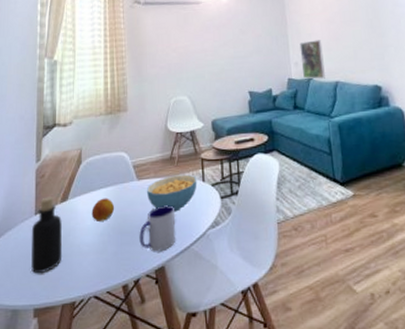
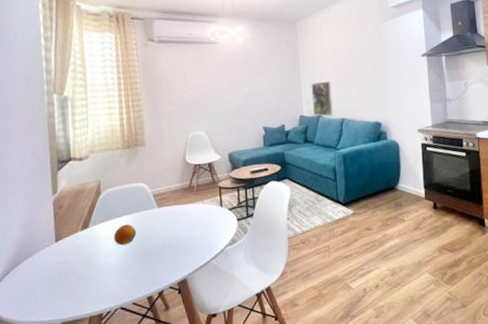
bottle: present [31,196,63,274] -> none [53,225,87,293]
mug: present [139,205,176,252] -> none [161,228,197,268]
cereal bowl: present [147,174,197,212] -> none [168,201,216,234]

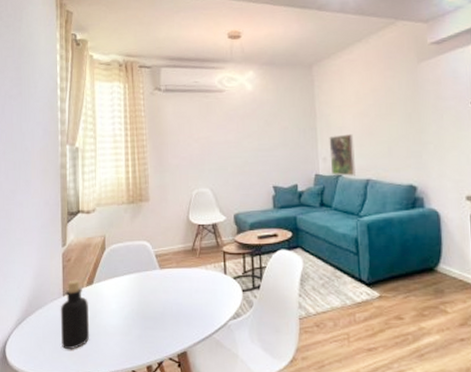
bottle: none [53,225,87,293] -> present [60,280,90,350]
fruit: present [113,224,137,245] -> none [116,284,139,306]

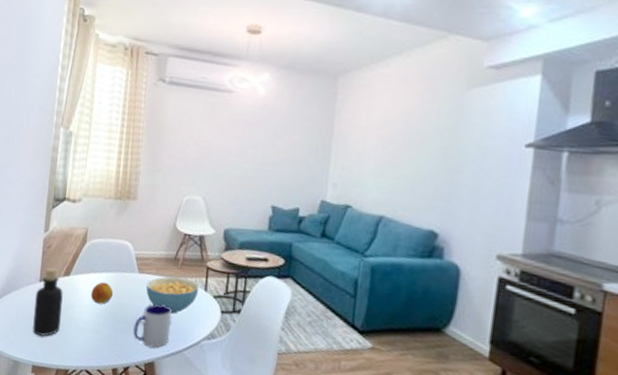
fruit: none [116,284,139,306] -> present [90,281,114,304]
mug: none [162,295,198,338] -> present [133,304,172,348]
cereal bowl: none [169,266,219,302] -> present [146,276,199,314]
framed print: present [329,134,357,176] -> none [340,159,373,210]

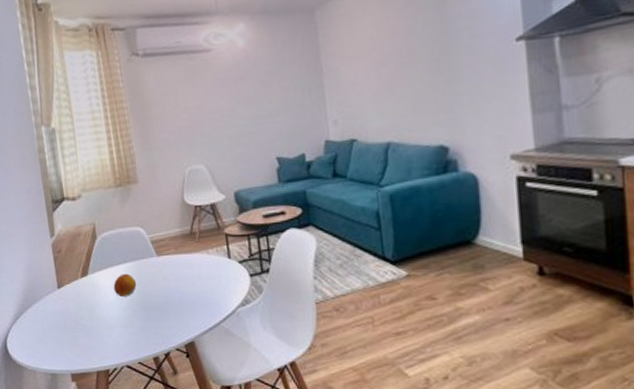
bottle: present [32,267,63,337] -> none [56,271,91,344]
mug: present [133,304,172,348] -> none [165,282,205,328]
cereal bowl: present [146,276,199,314] -> none [168,250,223,289]

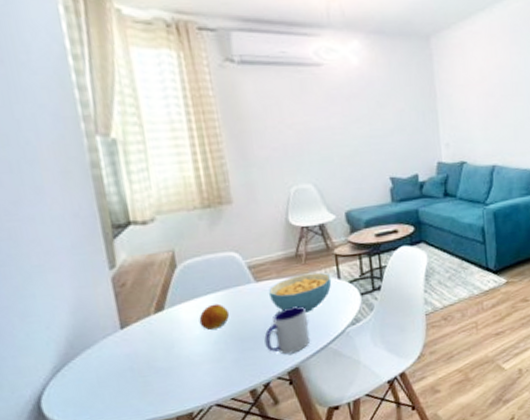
mug: none [165,282,205,328] -> present [264,306,311,355]
cereal bowl: none [168,250,223,289] -> present [269,272,332,313]

